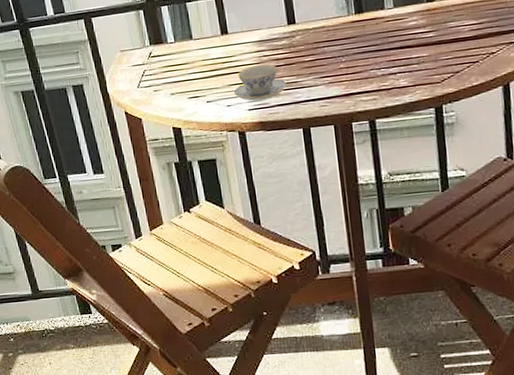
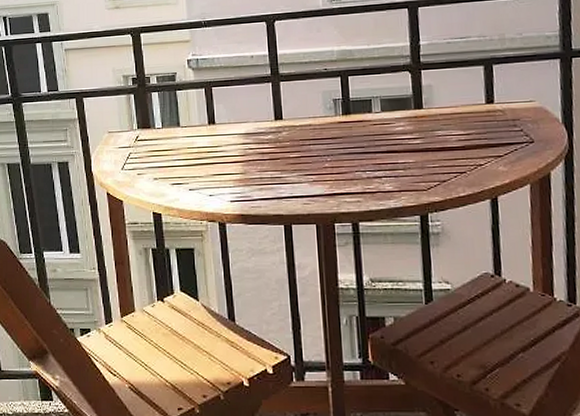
teacup: present [233,64,287,101] -> none [216,157,271,193]

